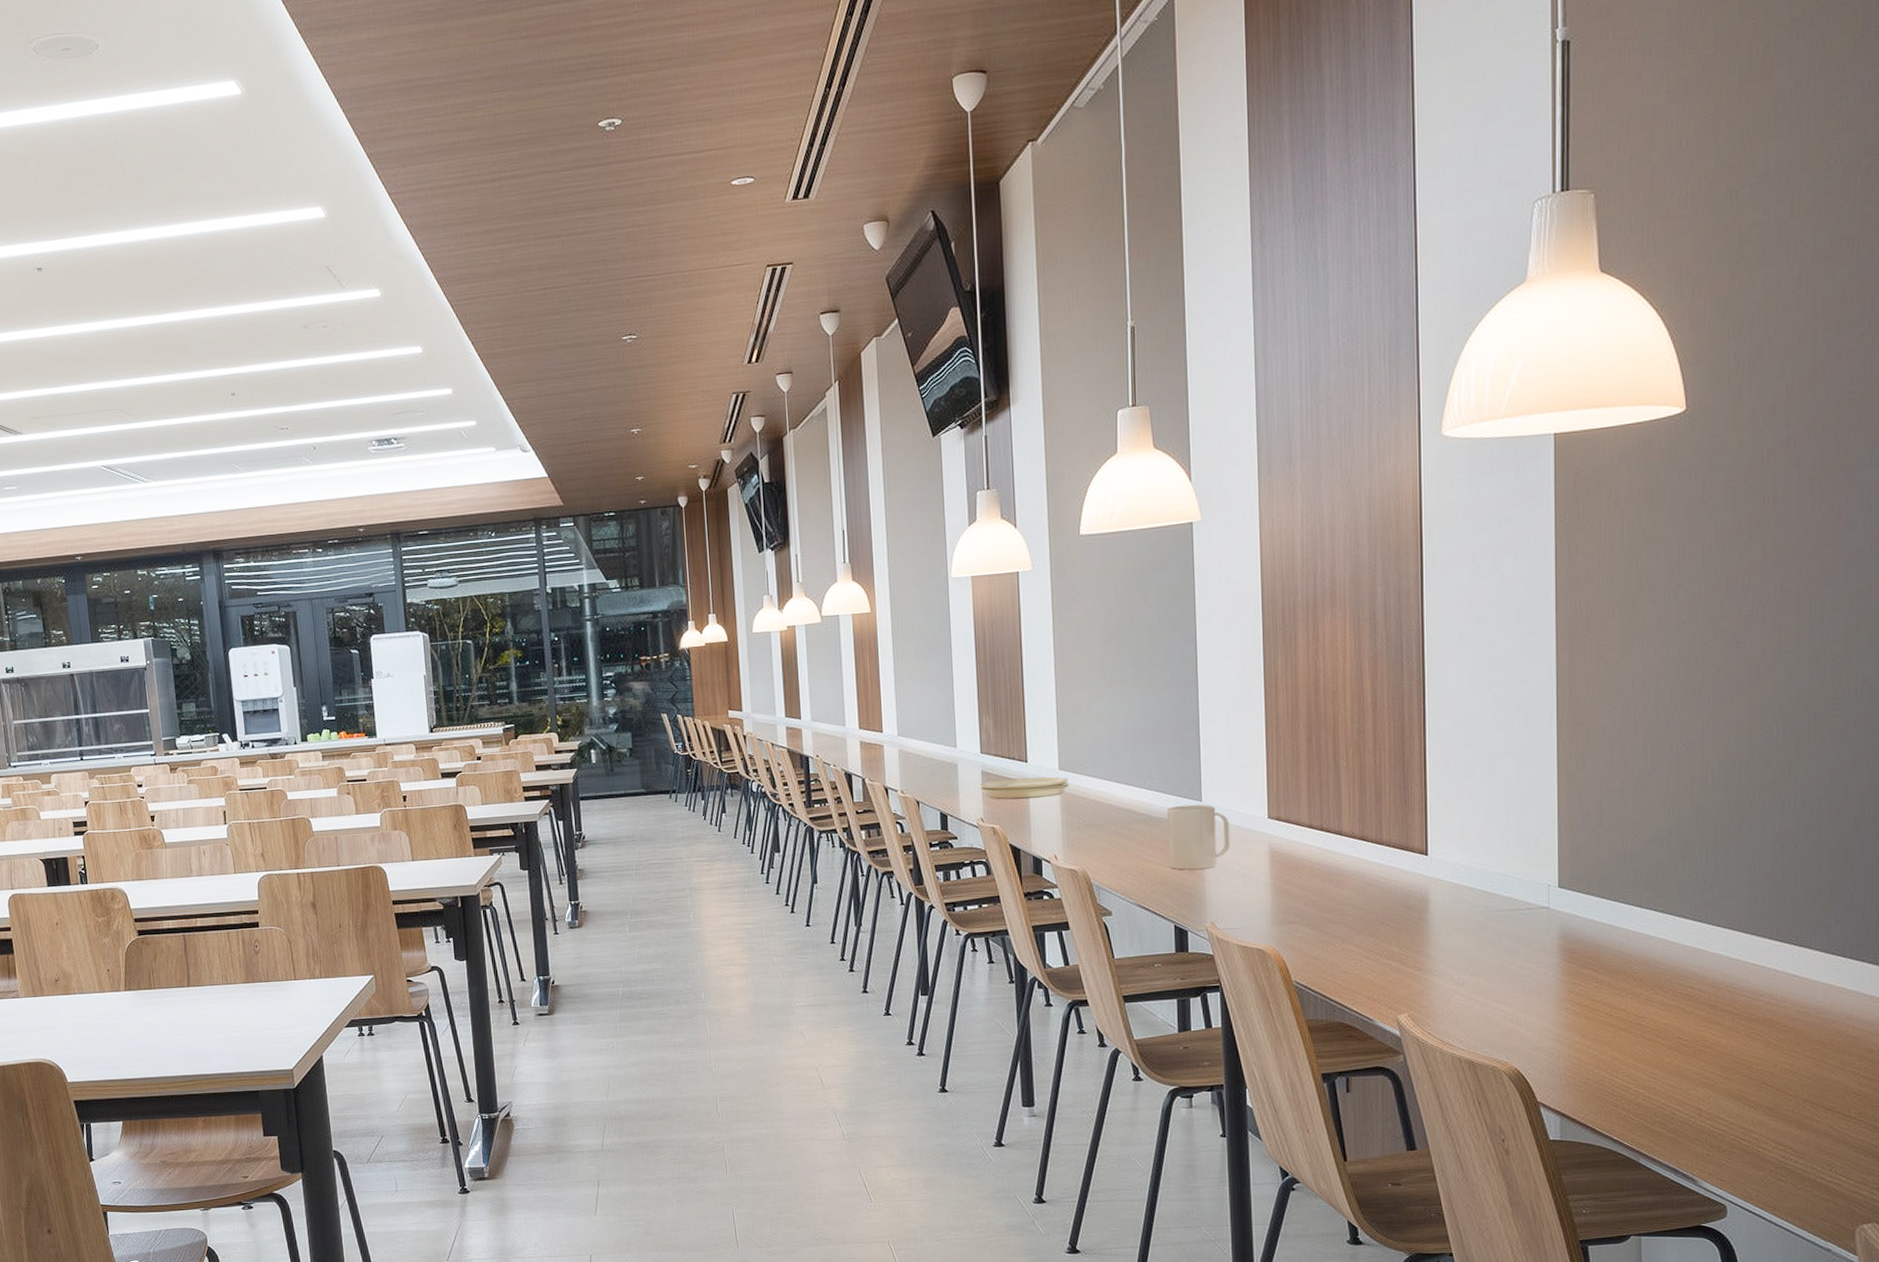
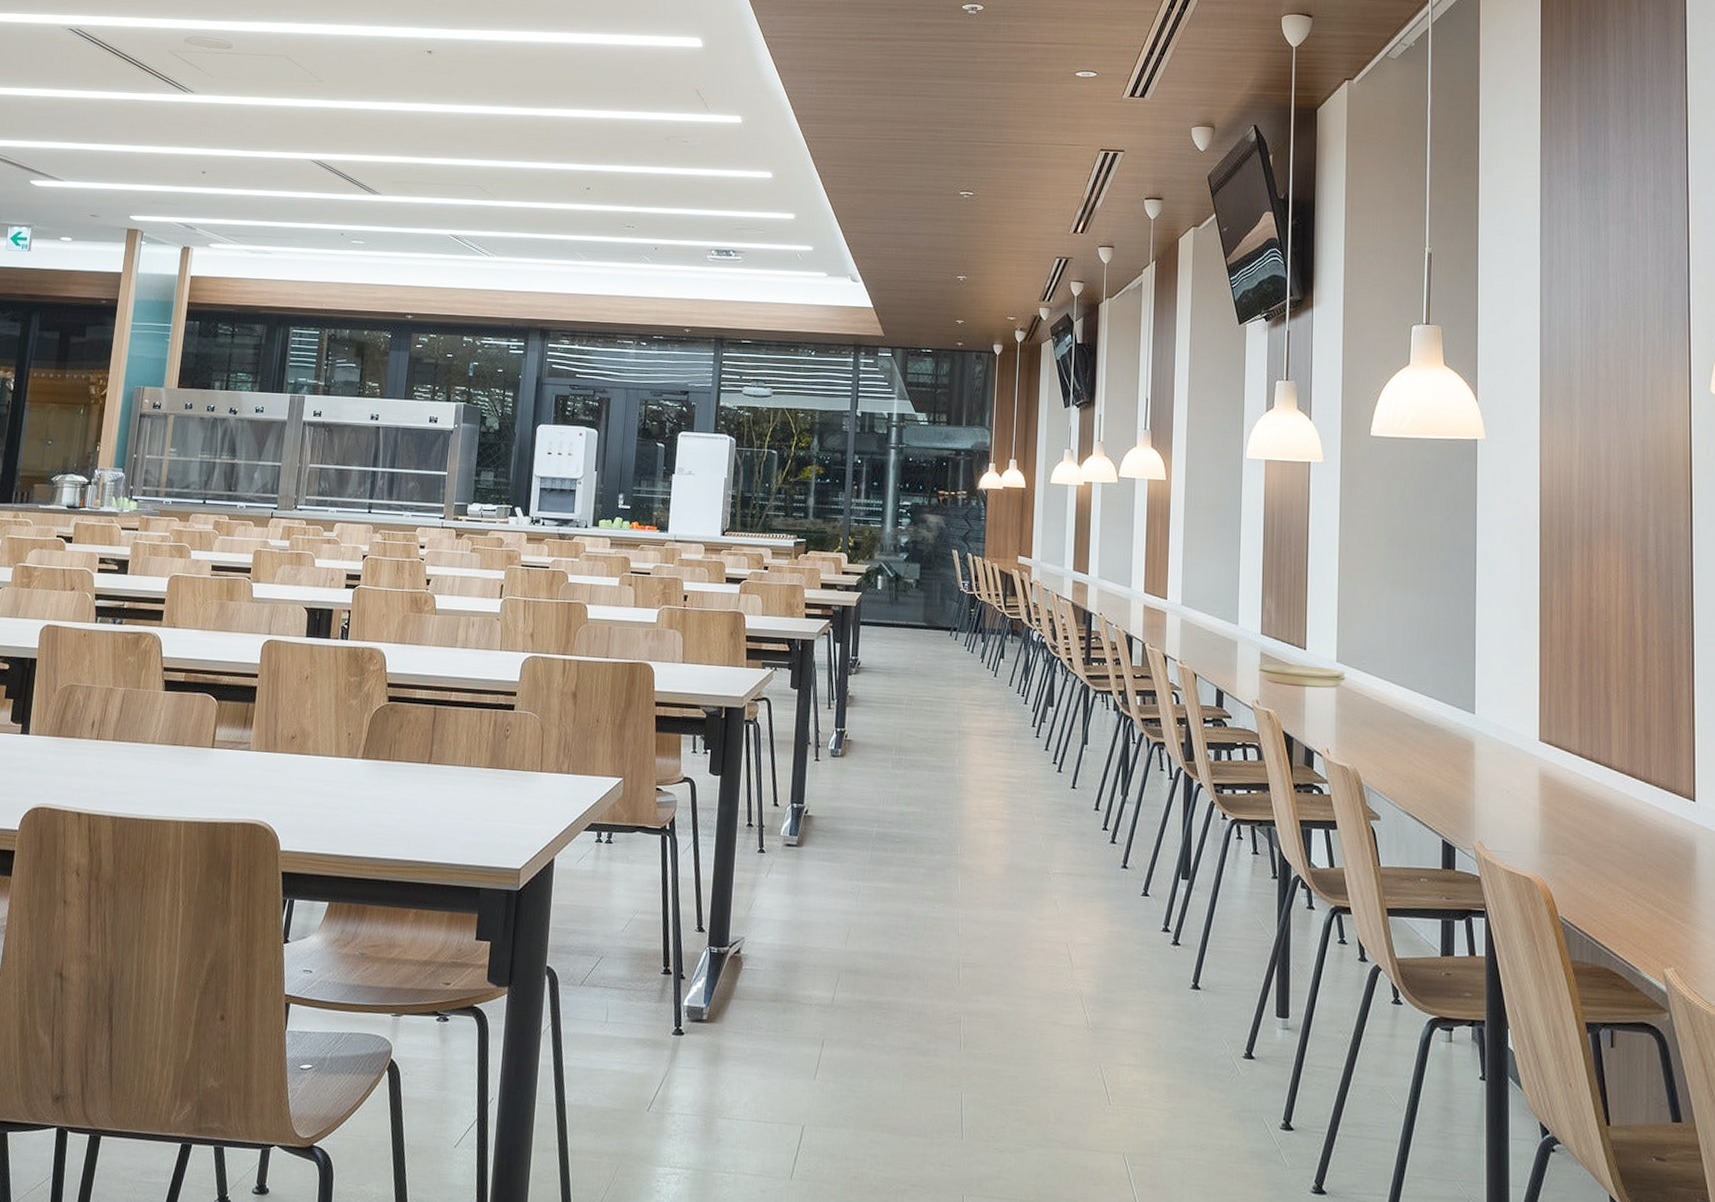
mug: present [1167,804,1231,870] -> none [1440,715,1502,785]

